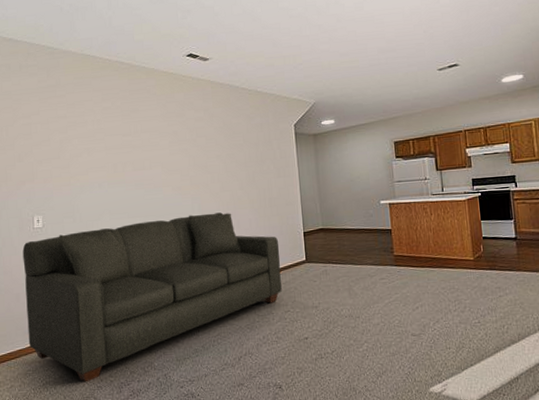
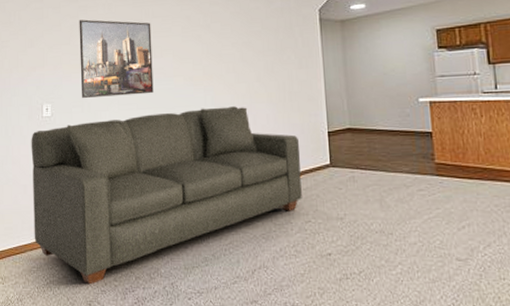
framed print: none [68,135,144,209] -> present [79,19,154,98]

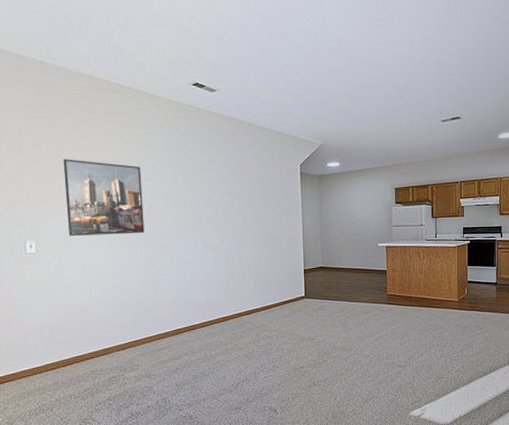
sofa: present [31,106,302,285] -> none [14,247,281,405]

